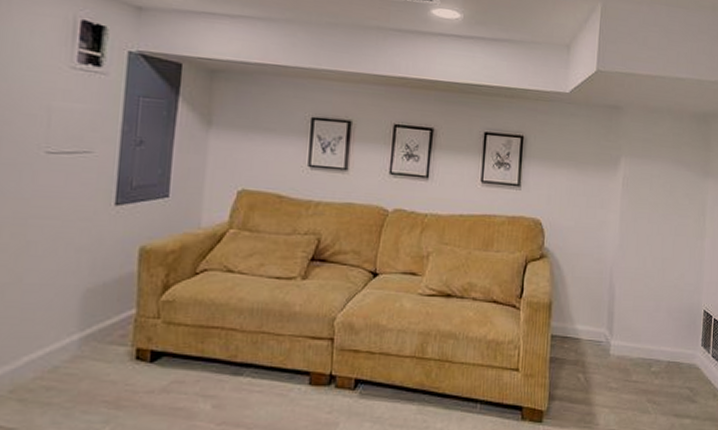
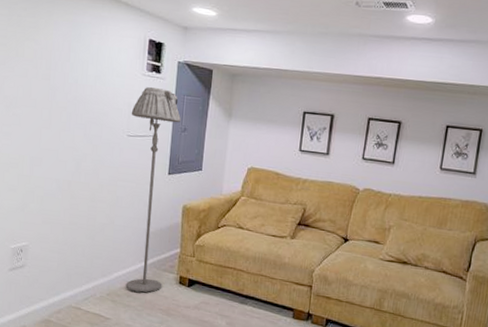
floor lamp: none [43,84,134,381] -> present [125,86,181,293]

